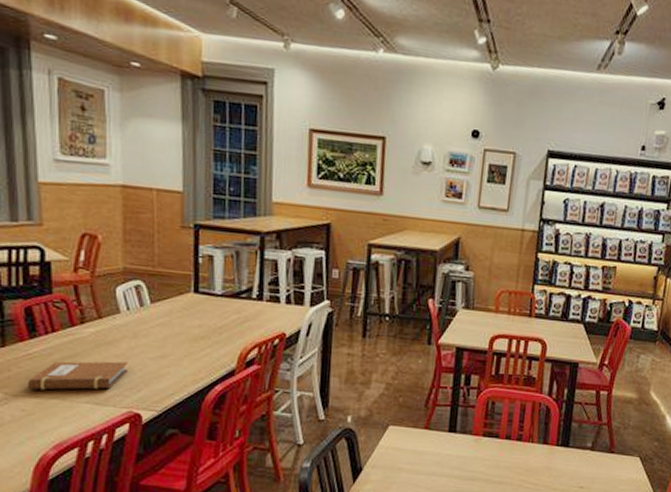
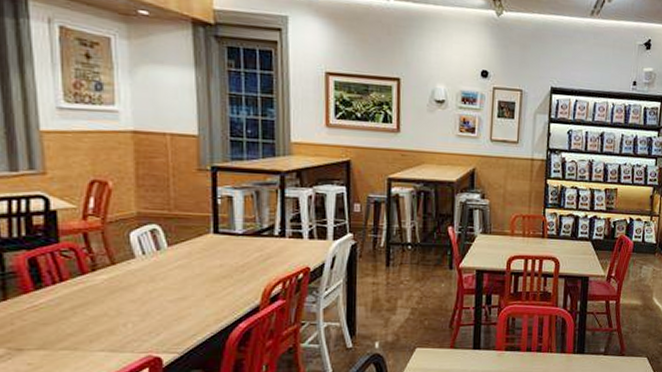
notebook: present [27,361,129,390] -> none [33,307,147,342]

